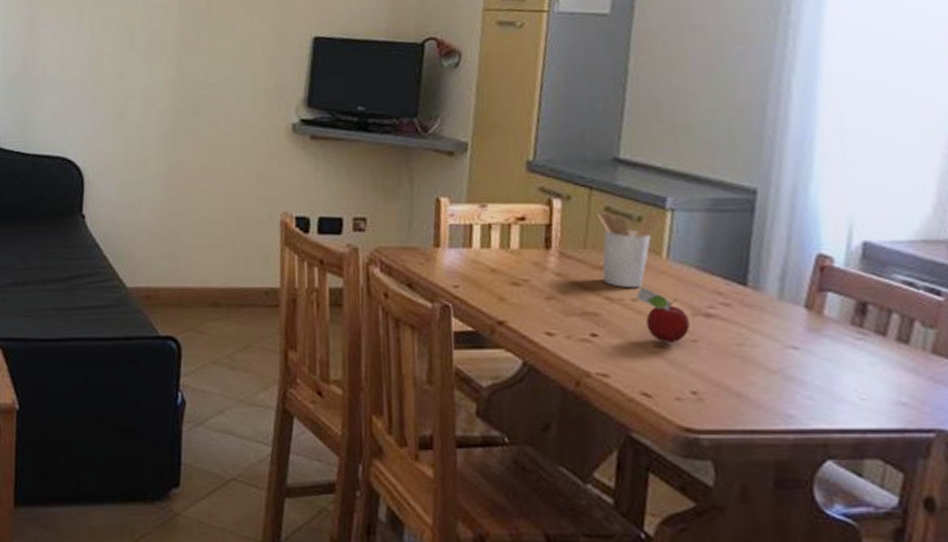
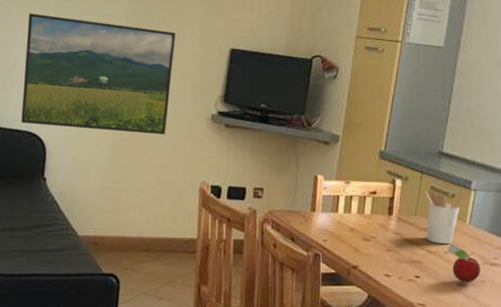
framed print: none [52,10,241,154] -> present [20,13,175,135]

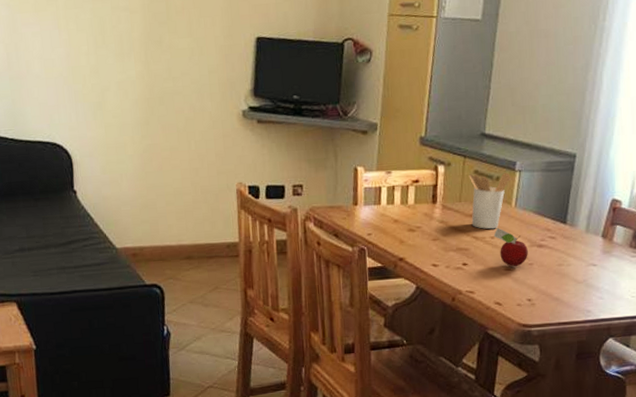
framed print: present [20,13,175,135] -> none [36,12,197,136]

